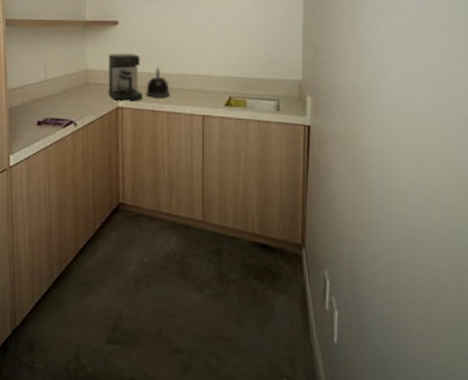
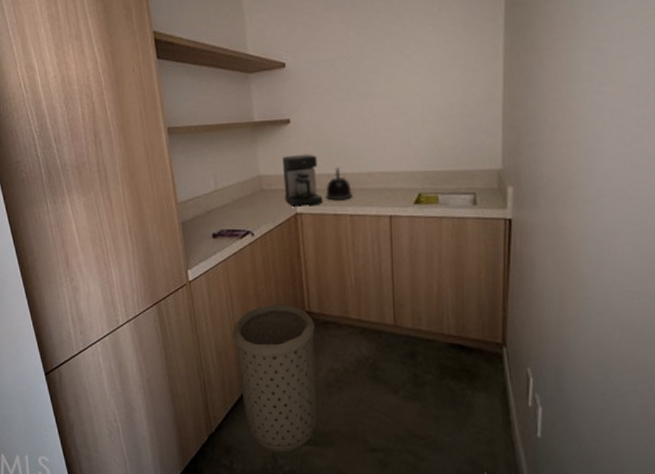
laundry basket: none [46,194,128,352] -> present [232,304,318,453]

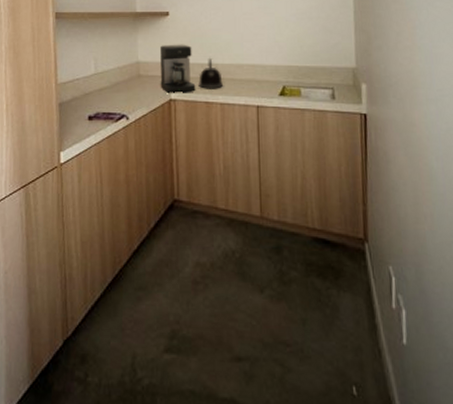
laundry basket: present [232,304,318,453] -> none [98,190,184,362]

